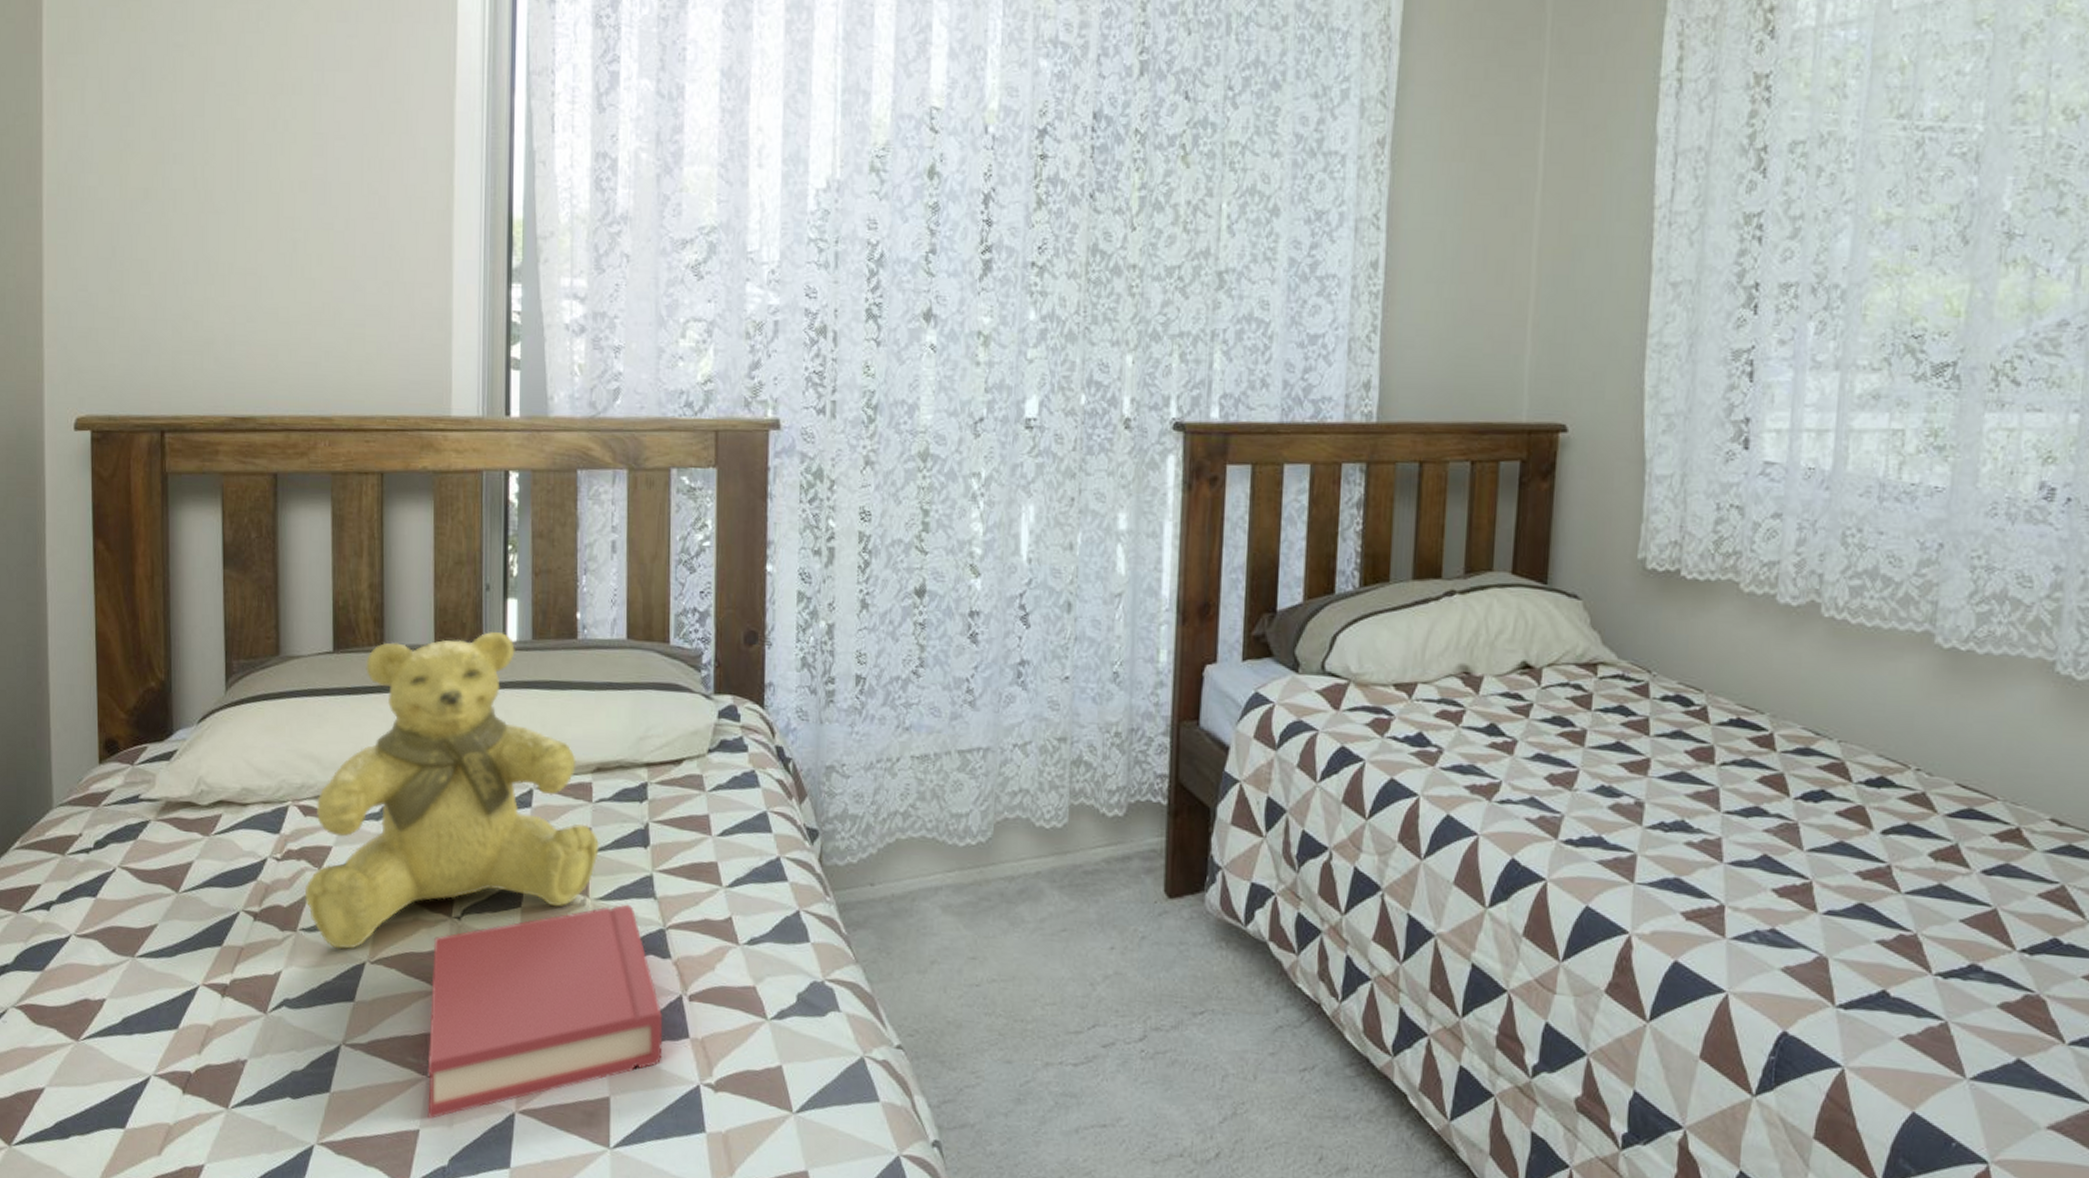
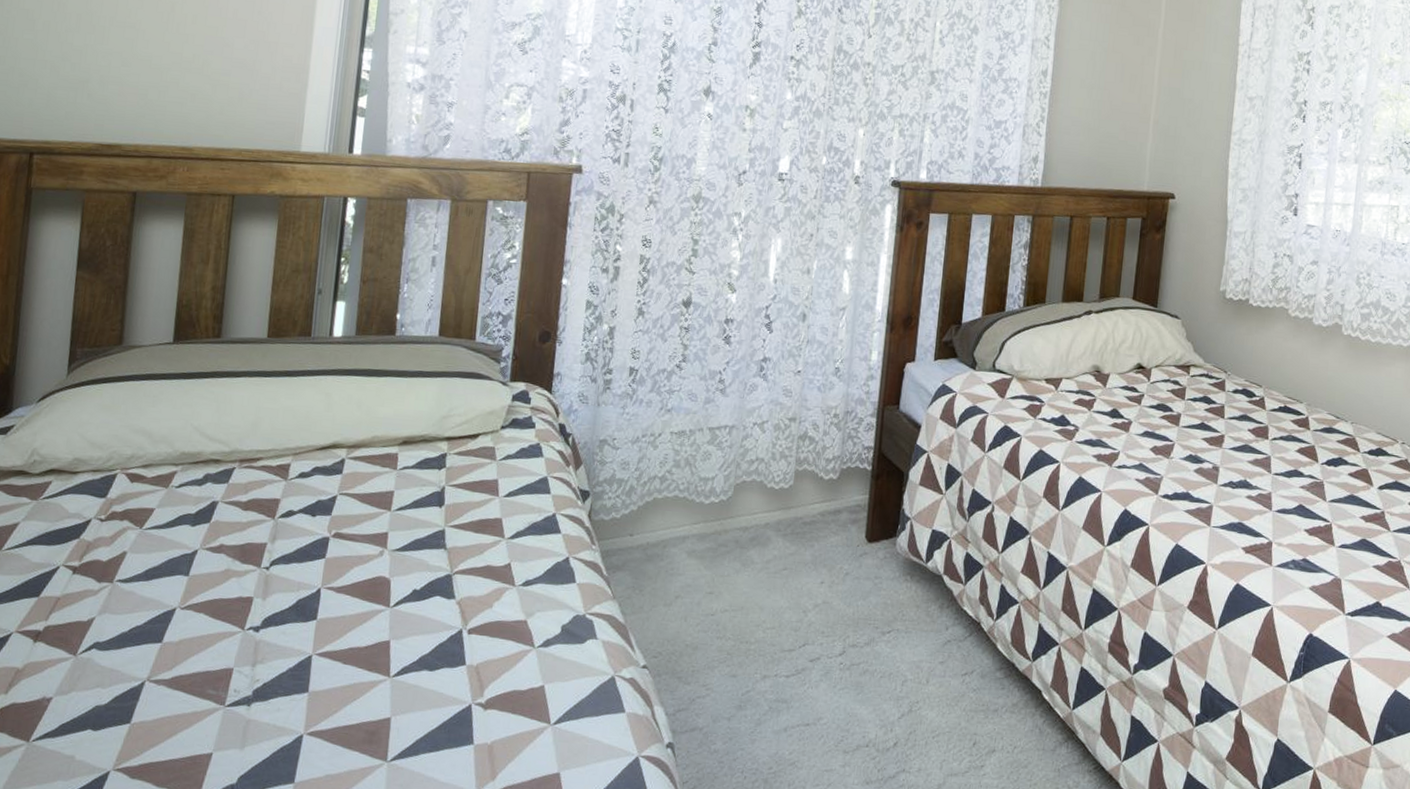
teddy bear: present [304,632,600,950] -> none [123,328,401,598]
hardback book: present [427,904,663,1118] -> none [221,554,444,743]

